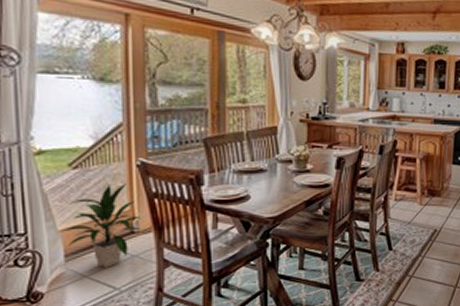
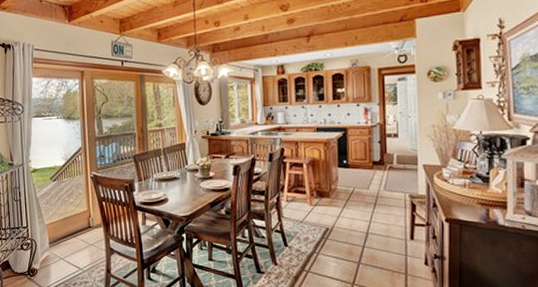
indoor plant: present [61,182,142,268] -> none [47,190,95,253]

